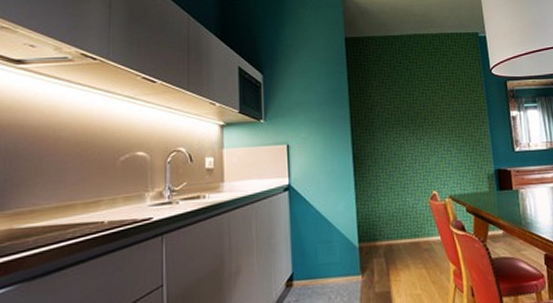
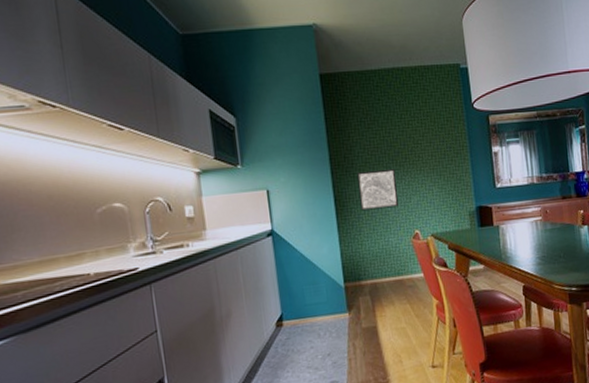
wall art: none [376,129,416,169] -> present [357,169,398,211]

